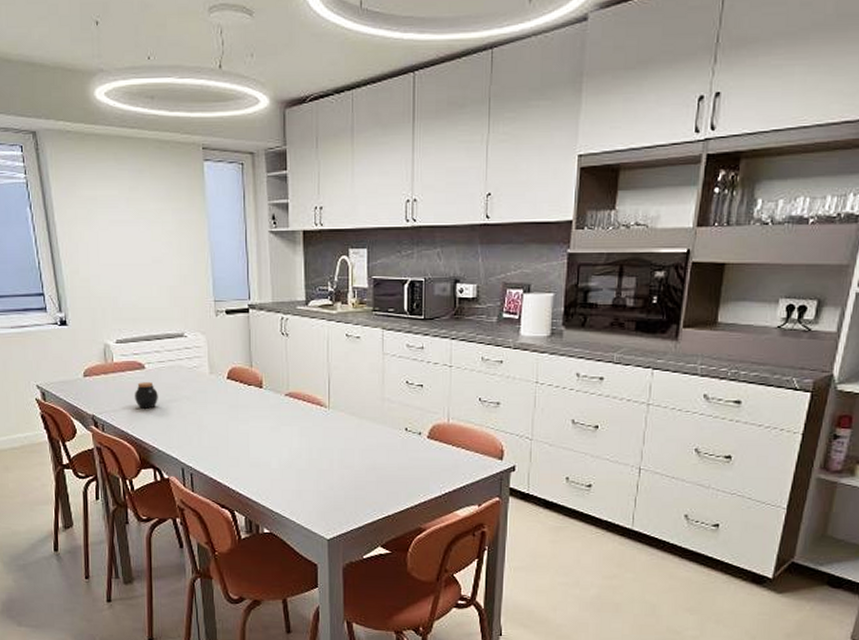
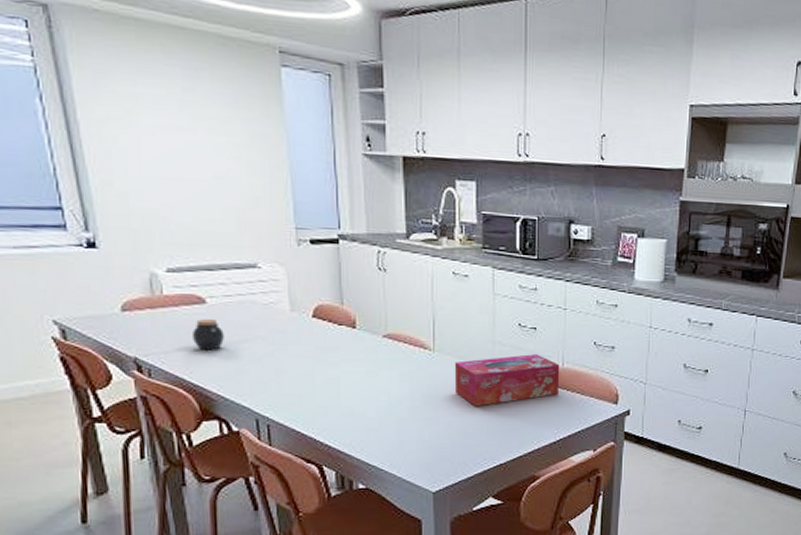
tissue box: none [347,410,446,461] -> present [454,354,560,407]

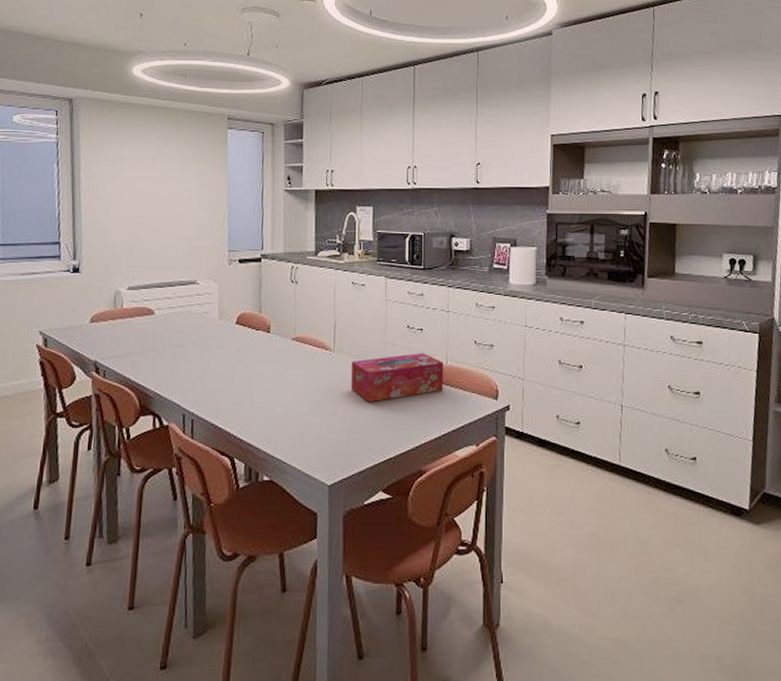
jar: present [191,319,224,350] -> none [140,328,165,354]

